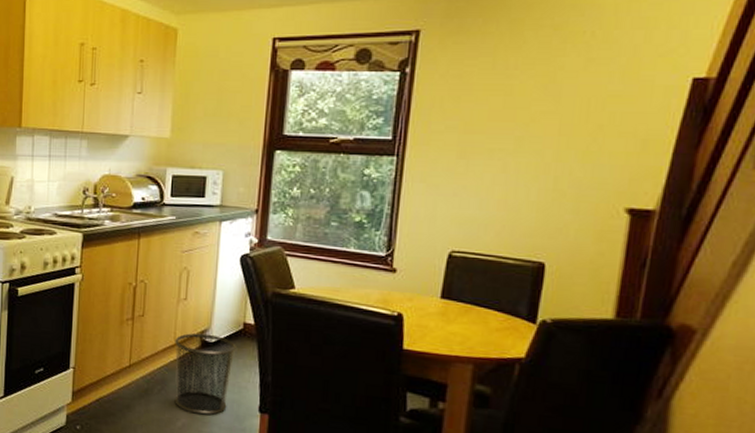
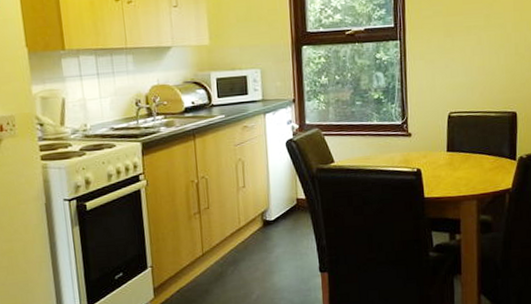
waste bin: present [174,333,236,415] -> none [240,213,293,285]

